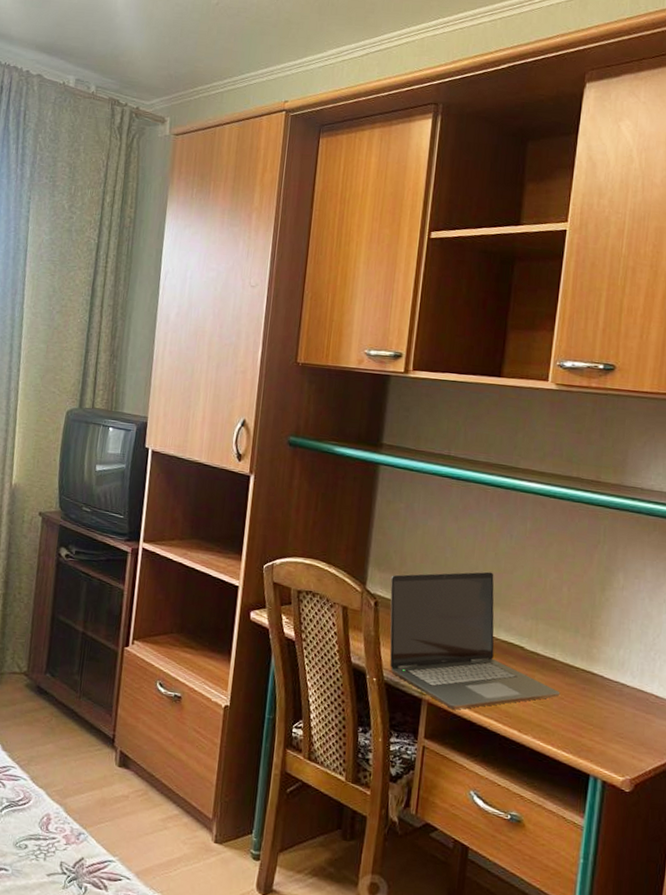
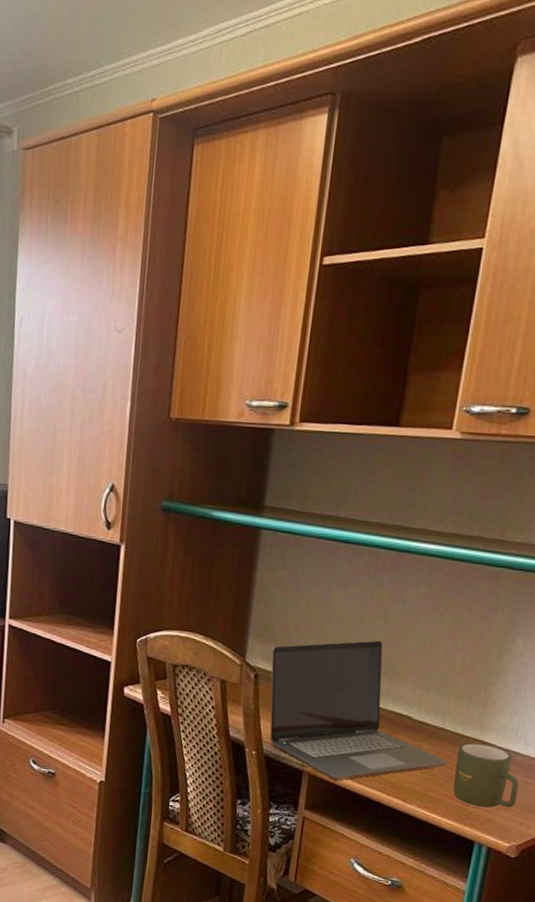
mug: none [566,674,629,742] -> present [453,743,519,810]

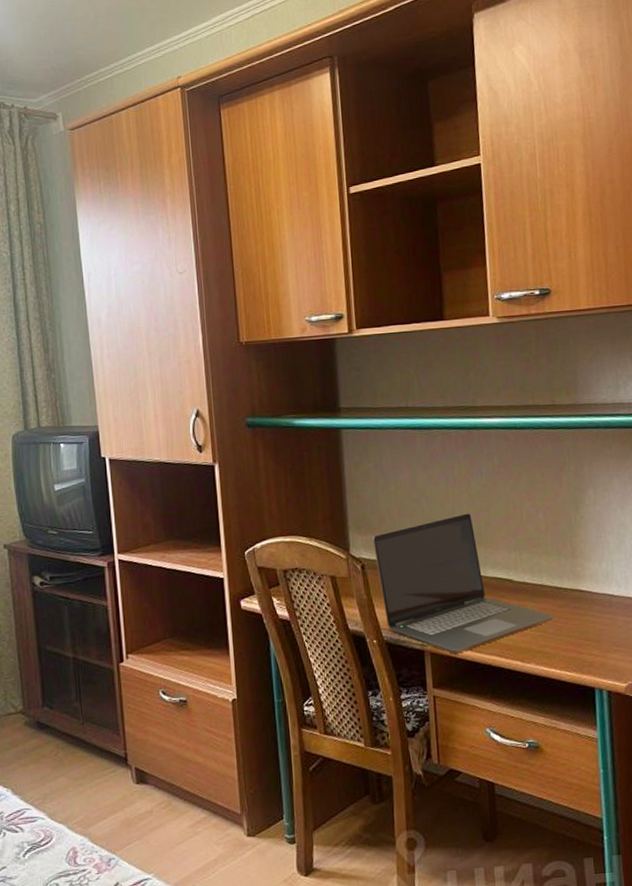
mug: present [453,743,519,810] -> none [560,592,623,655]

